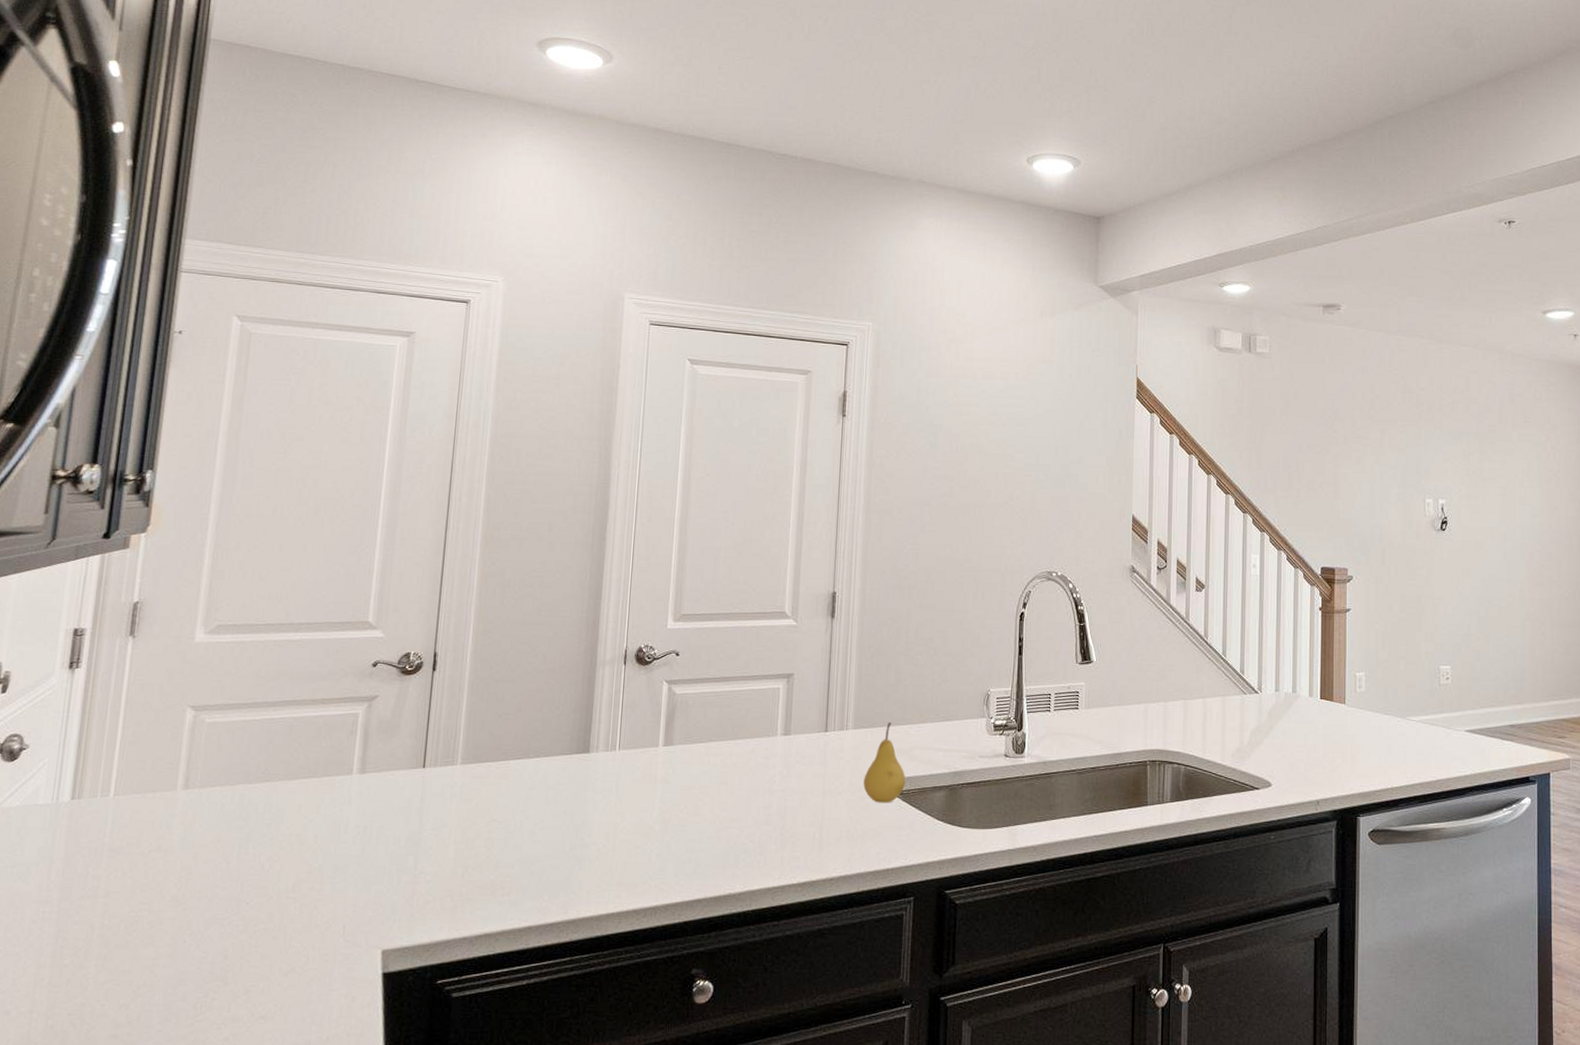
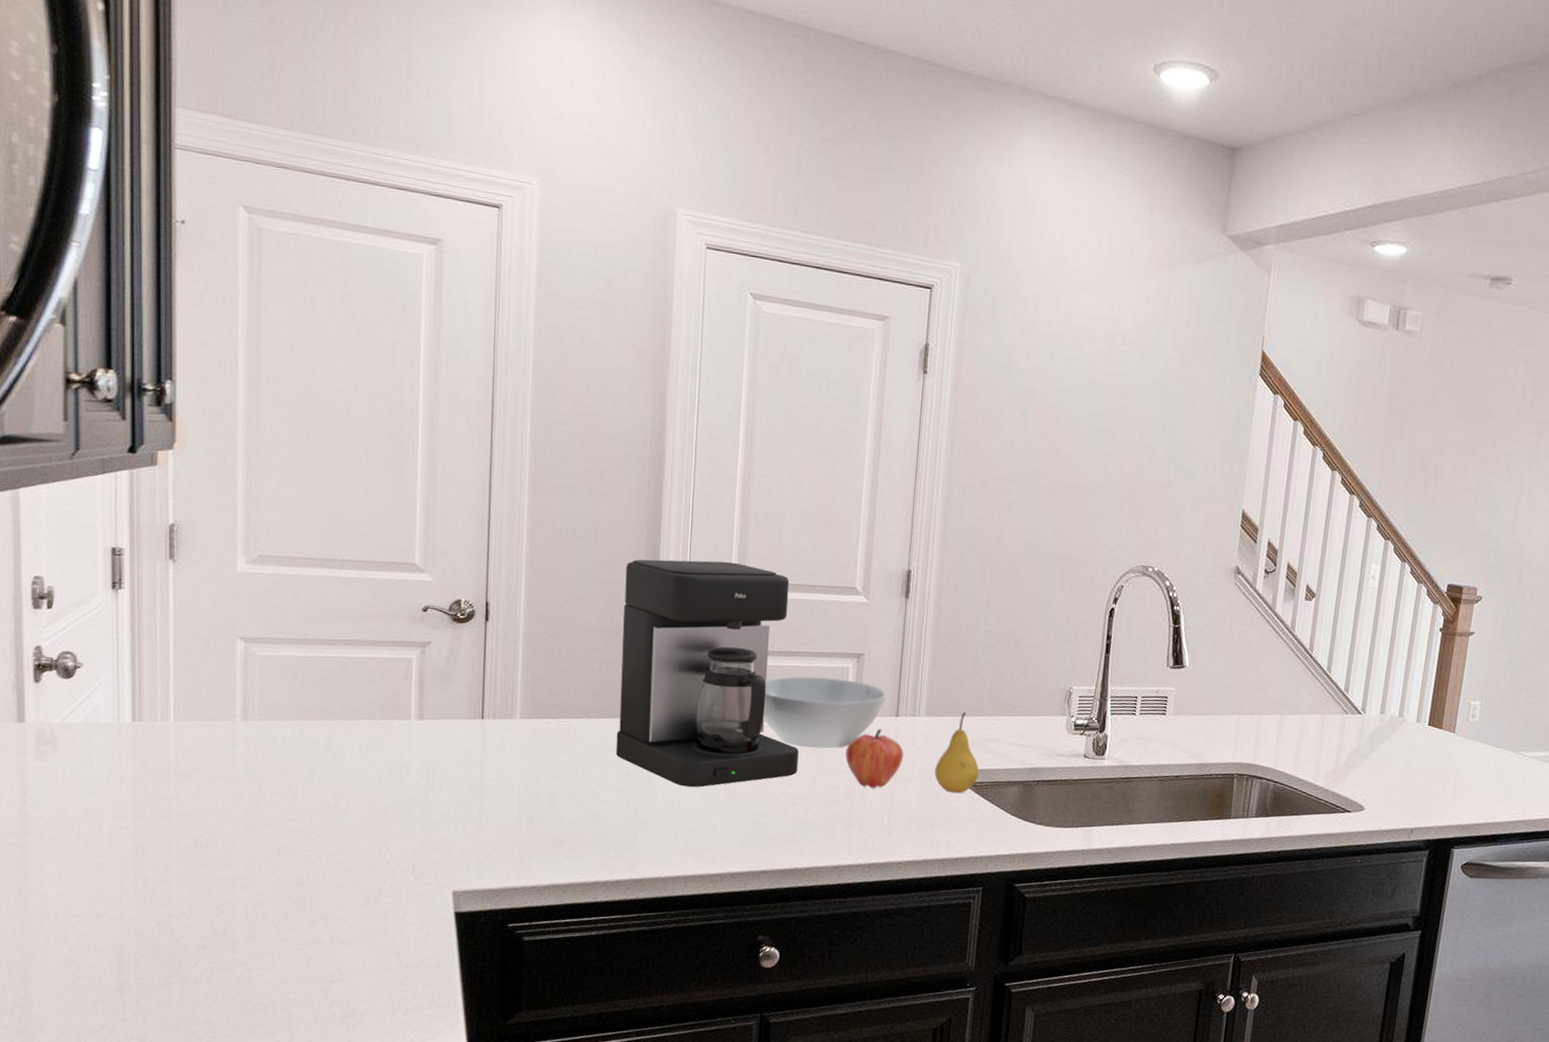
coffee maker: none [553,597,732,820] -> present [615,559,799,788]
bowl: none [698,699,815,770] -> present [764,676,886,749]
fruit: none [777,745,833,805] -> present [845,729,904,788]

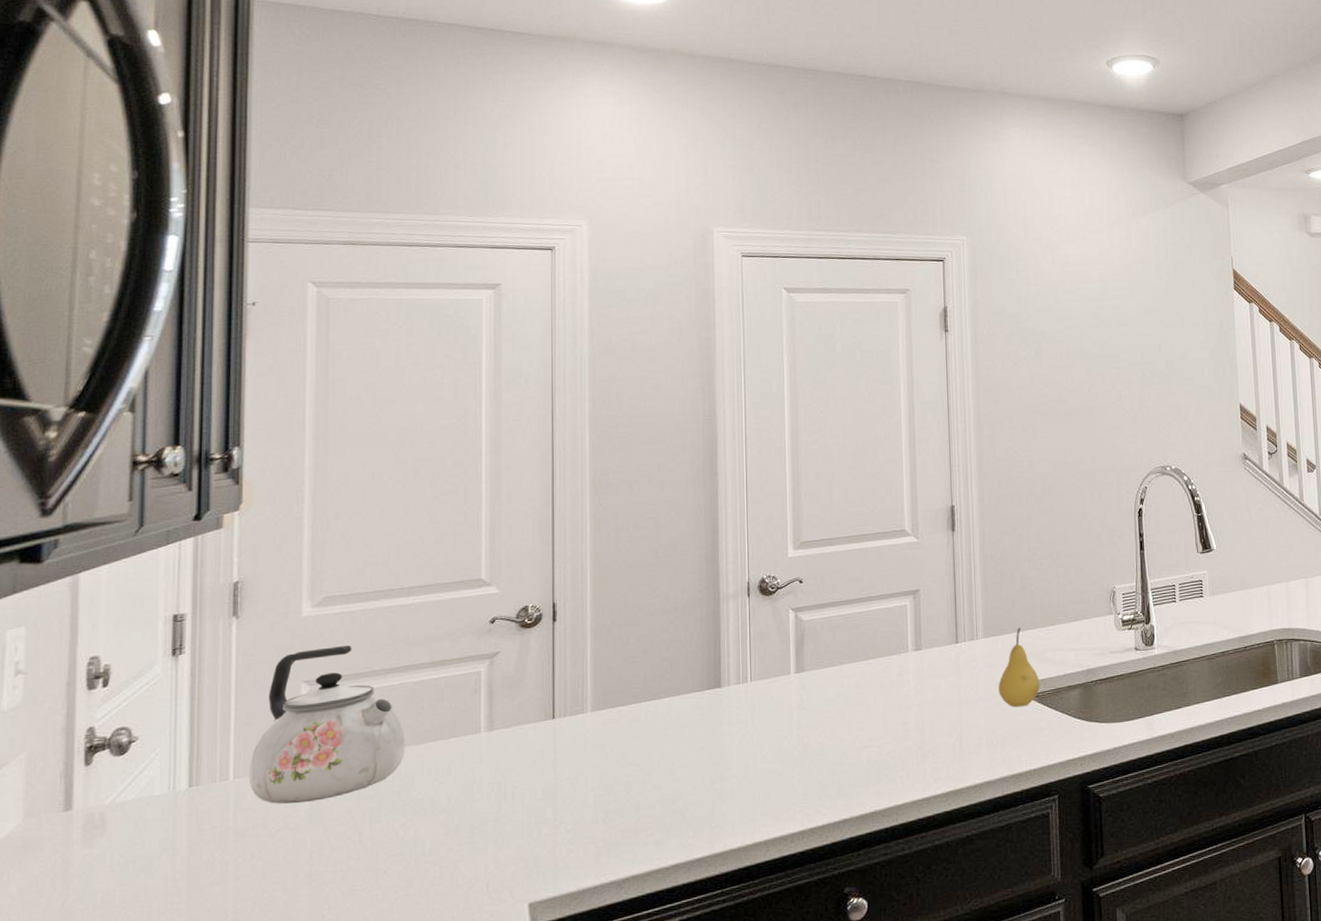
kettle: none [188,606,338,757] -> present [248,645,406,804]
coffee maker: present [615,559,799,788] -> none [687,525,868,750]
bowl: present [764,676,886,749] -> none [829,616,944,690]
fruit: present [845,729,904,788] -> none [912,658,967,717]

